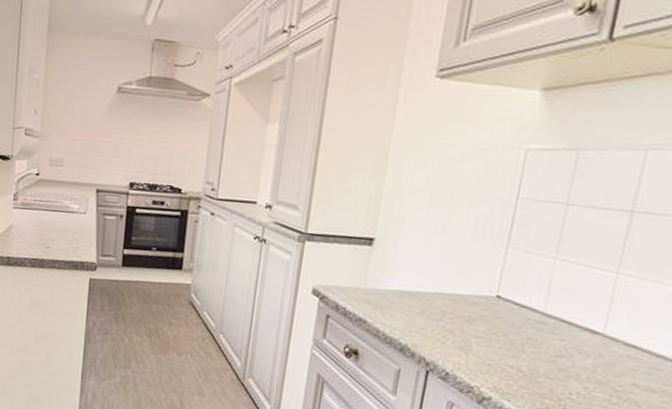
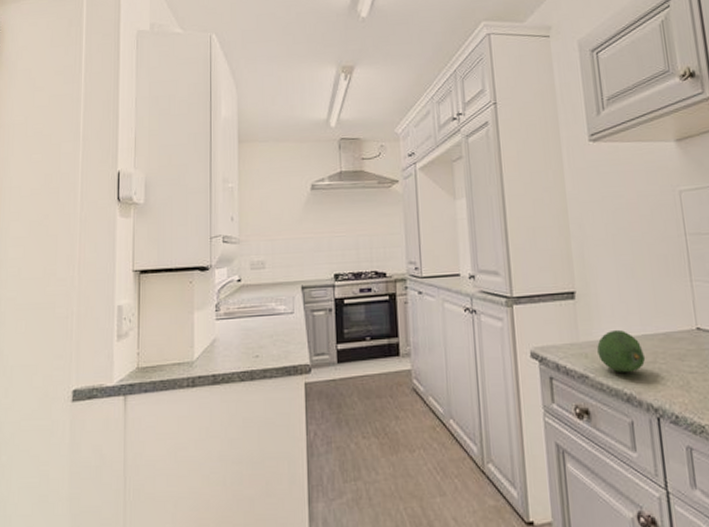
fruit: none [382,282,432,326] -> present [597,329,646,373]

